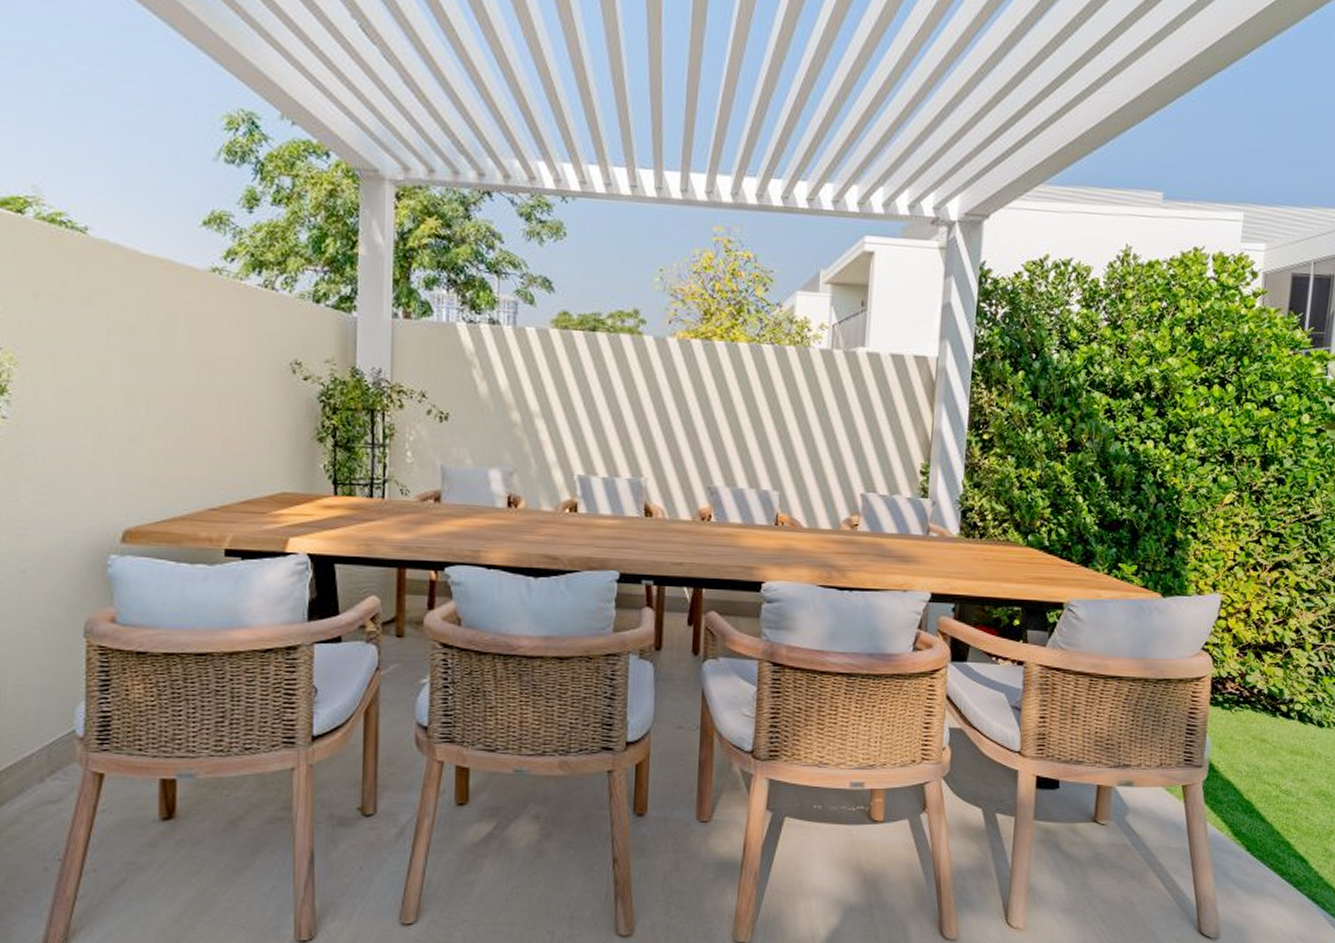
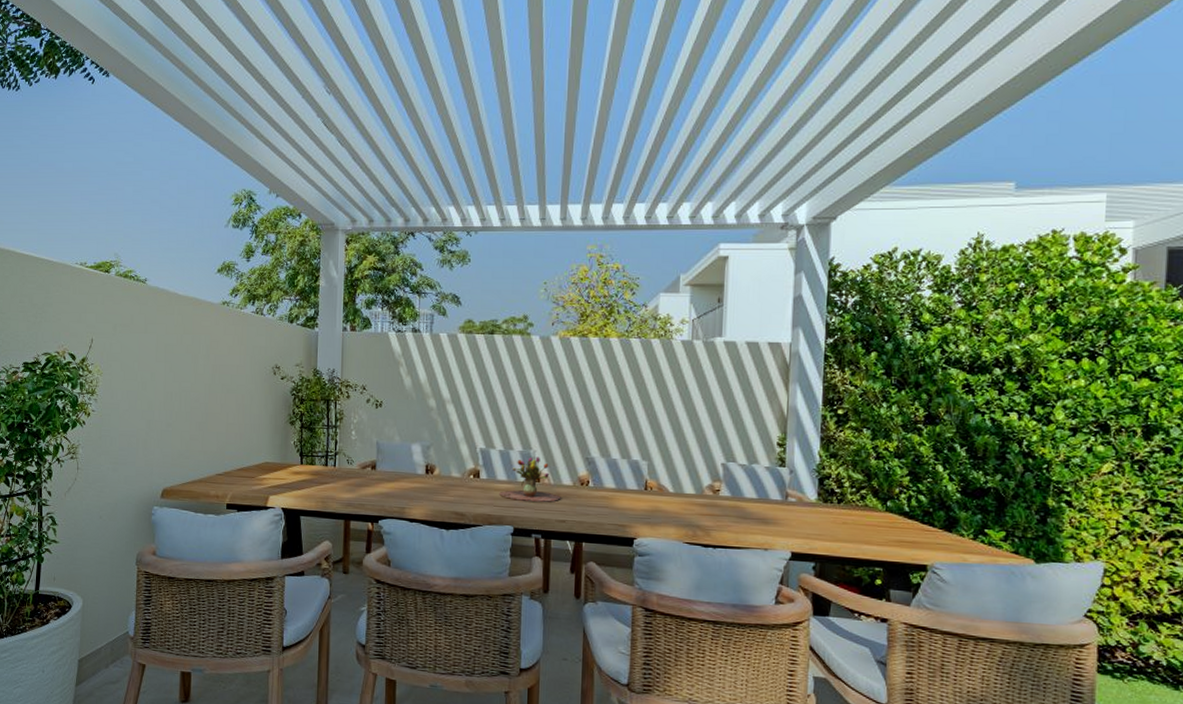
flower arrangement: none [602,486,678,541] -> present [499,457,561,502]

